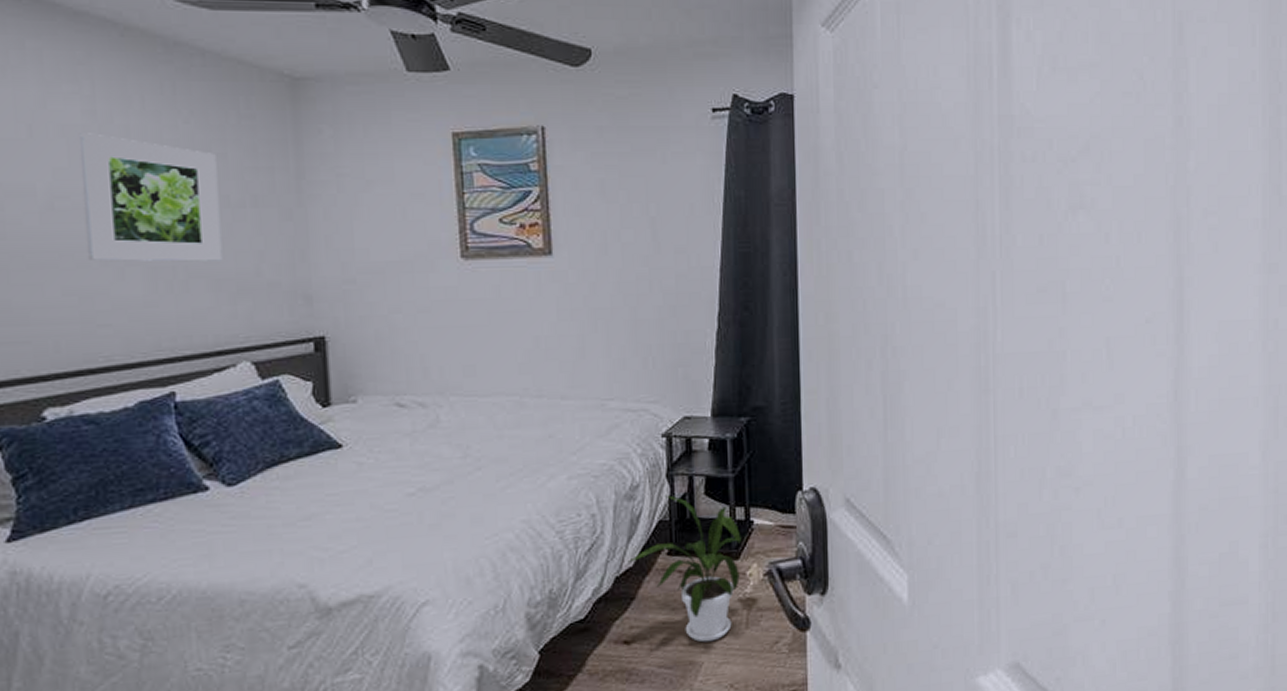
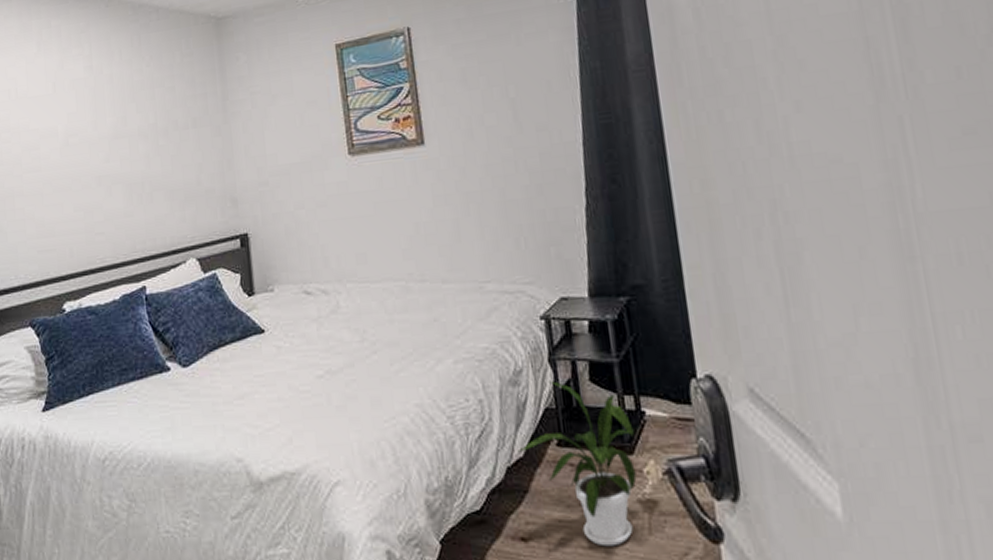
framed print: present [78,133,223,262] -> none [82,83,174,182]

